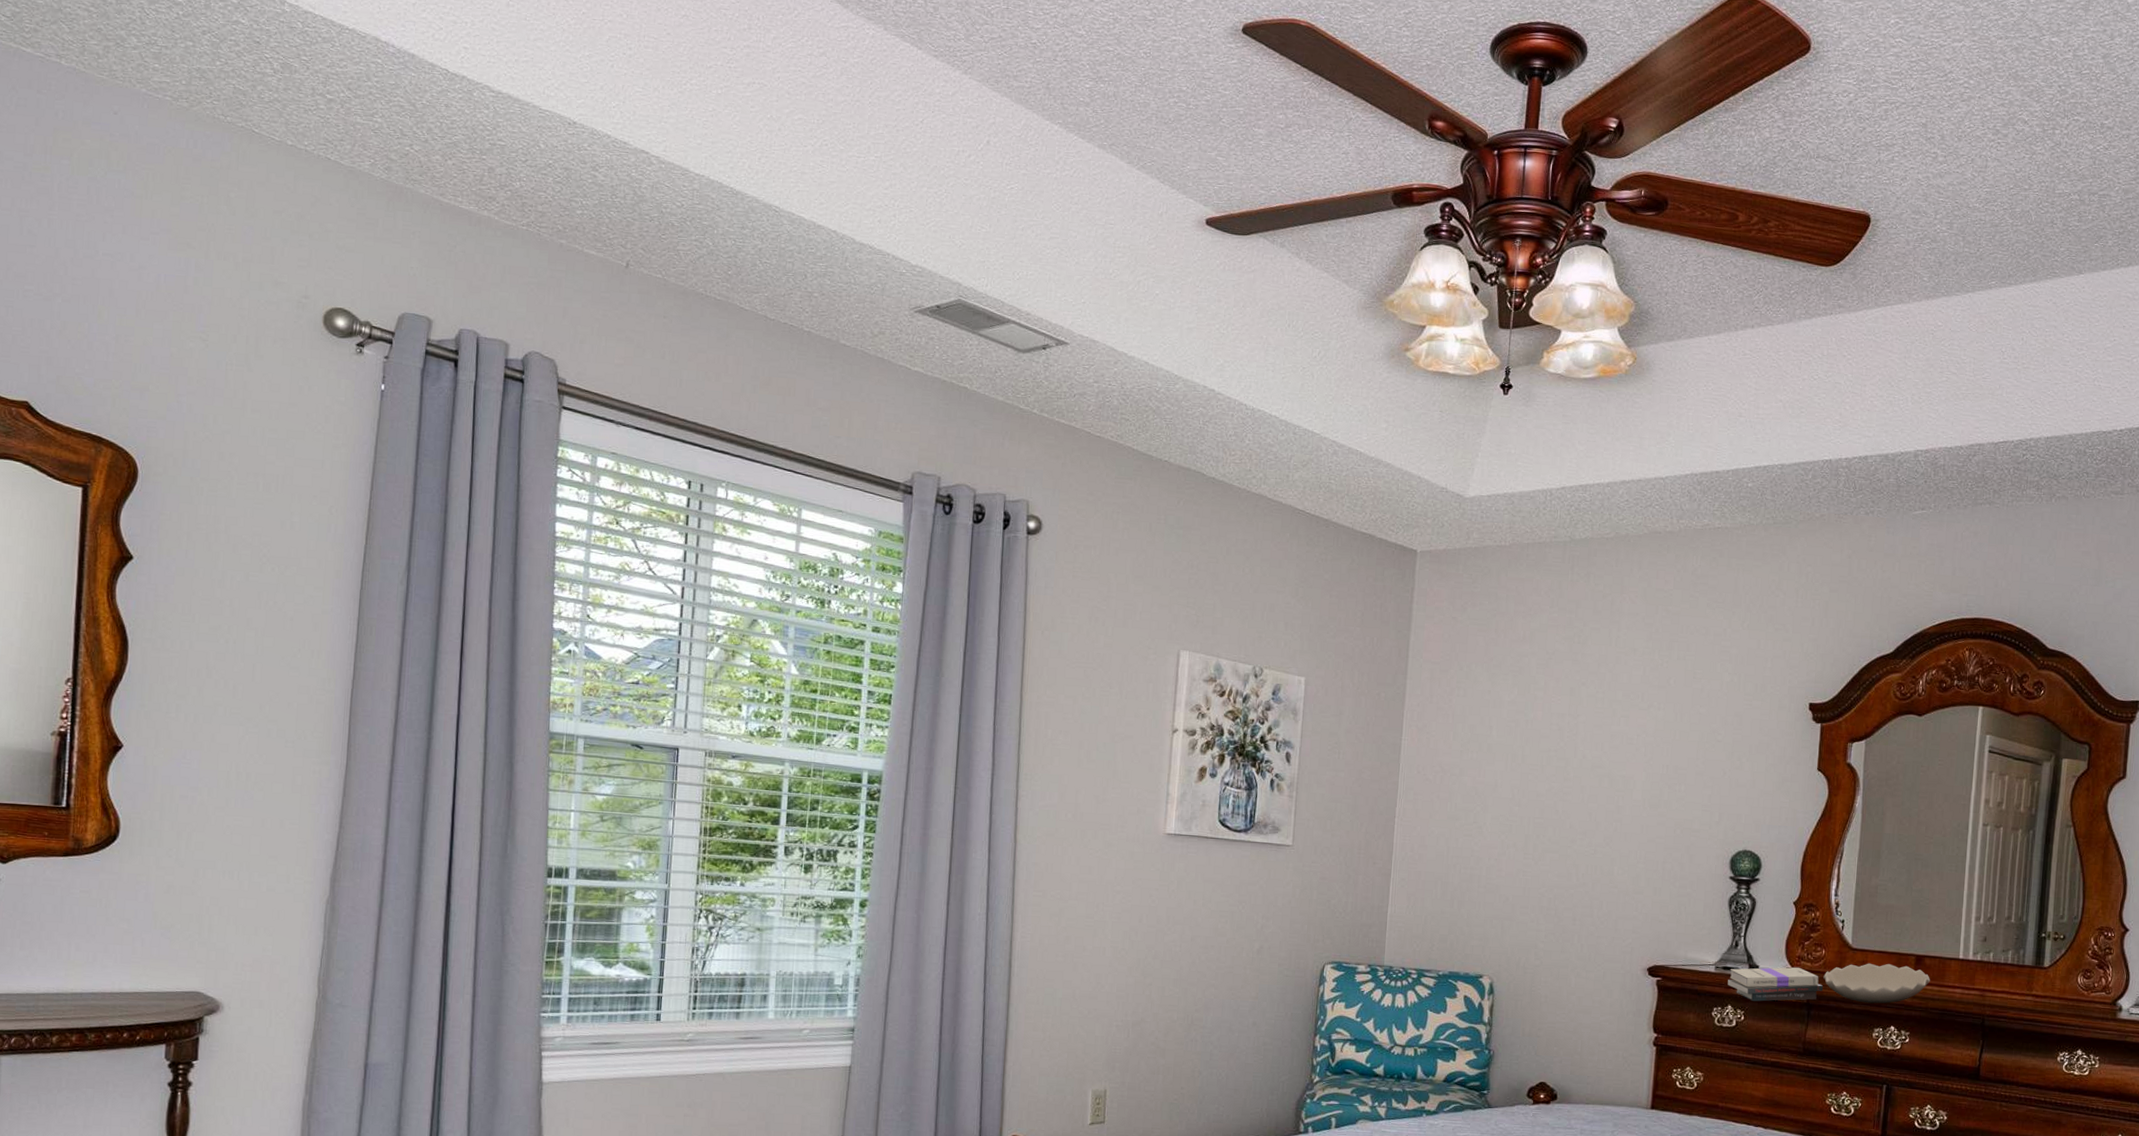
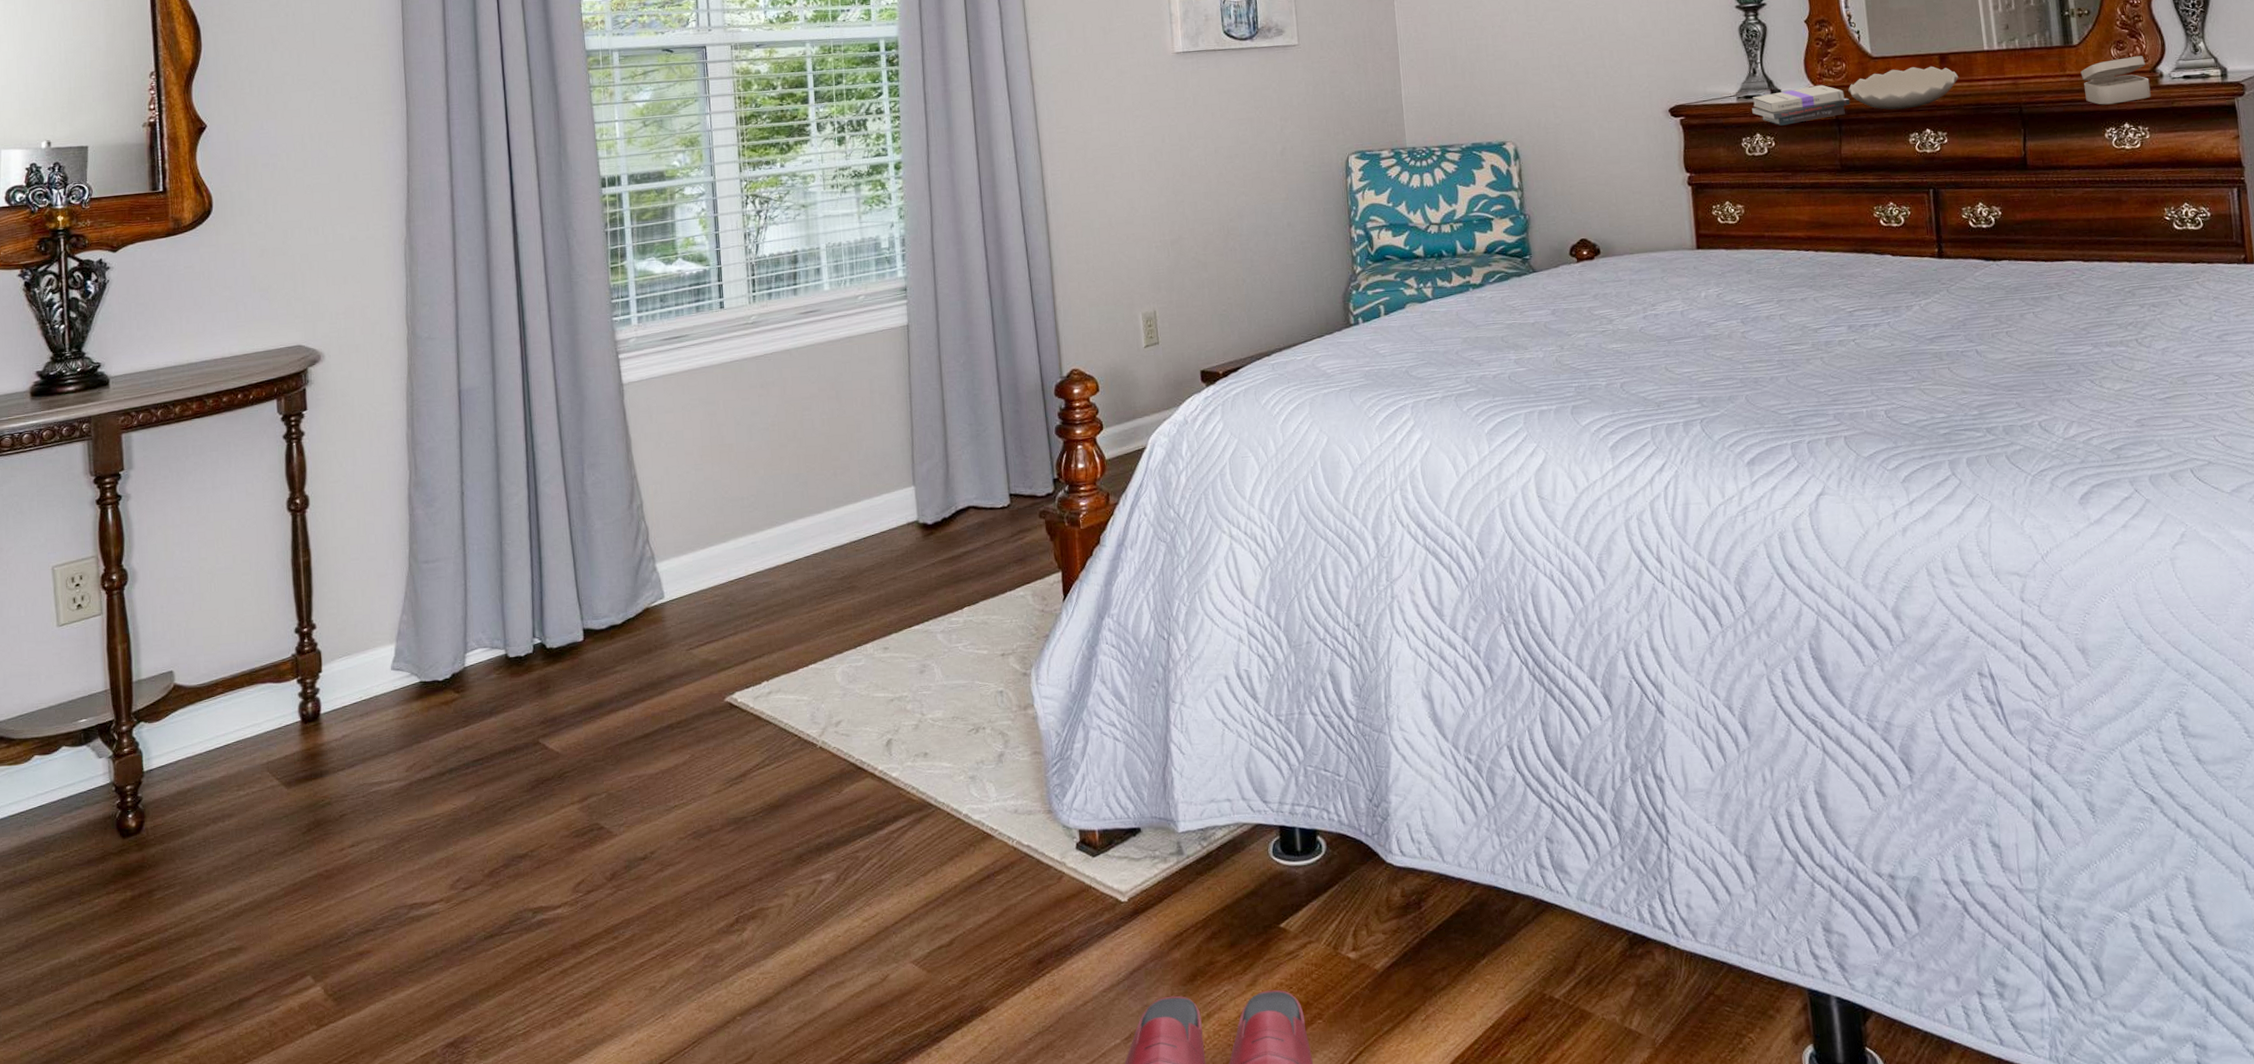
jewelry box: none [2045,986,2109,1030] -> present [2080,56,2151,105]

